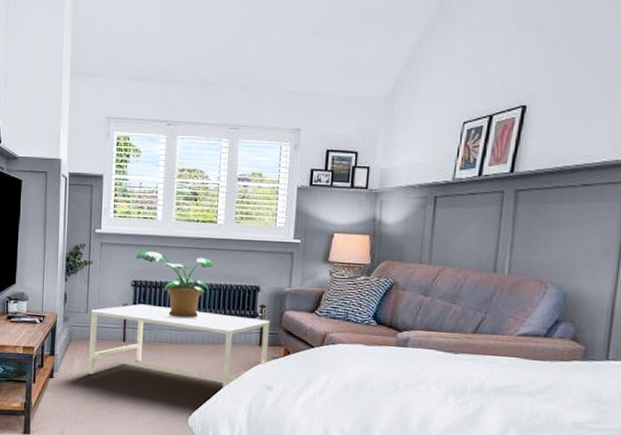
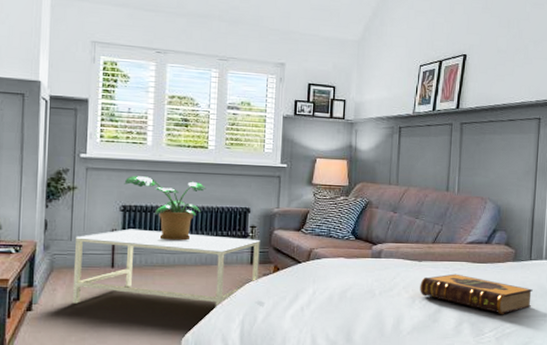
hardback book: none [454,370,609,425] -> present [420,273,533,315]

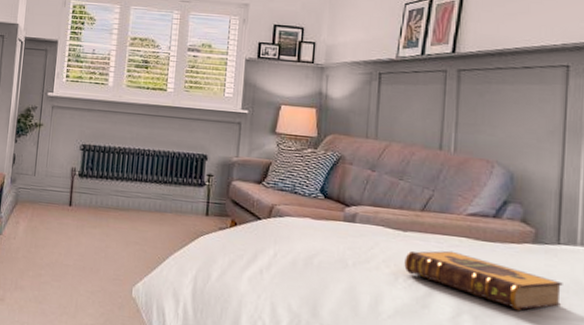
coffee table: present [72,229,260,308] -> none [32,168,217,259]
potted plant: present [124,176,206,241] -> none [85,115,163,185]

